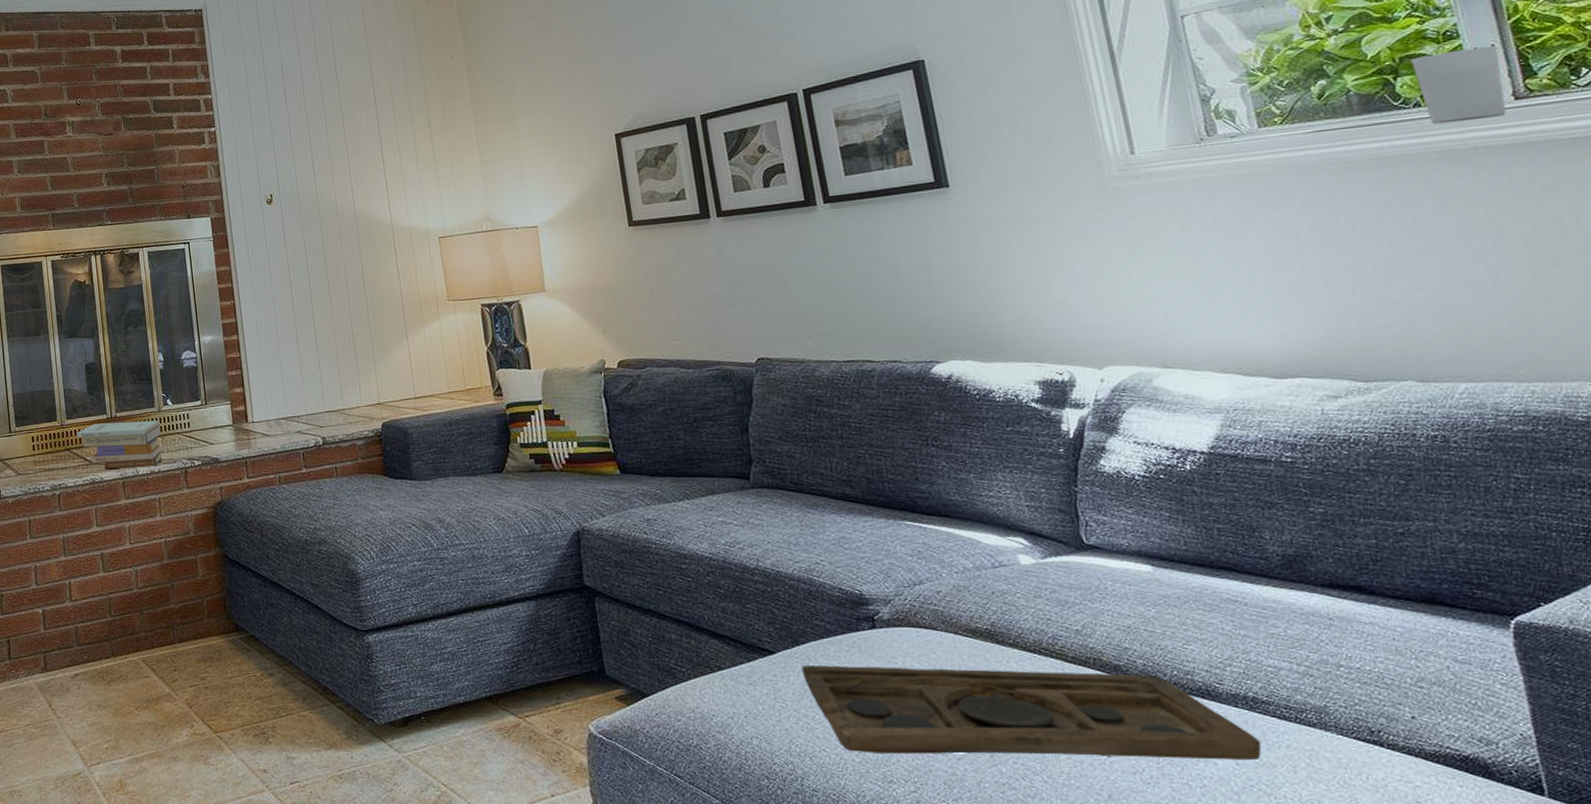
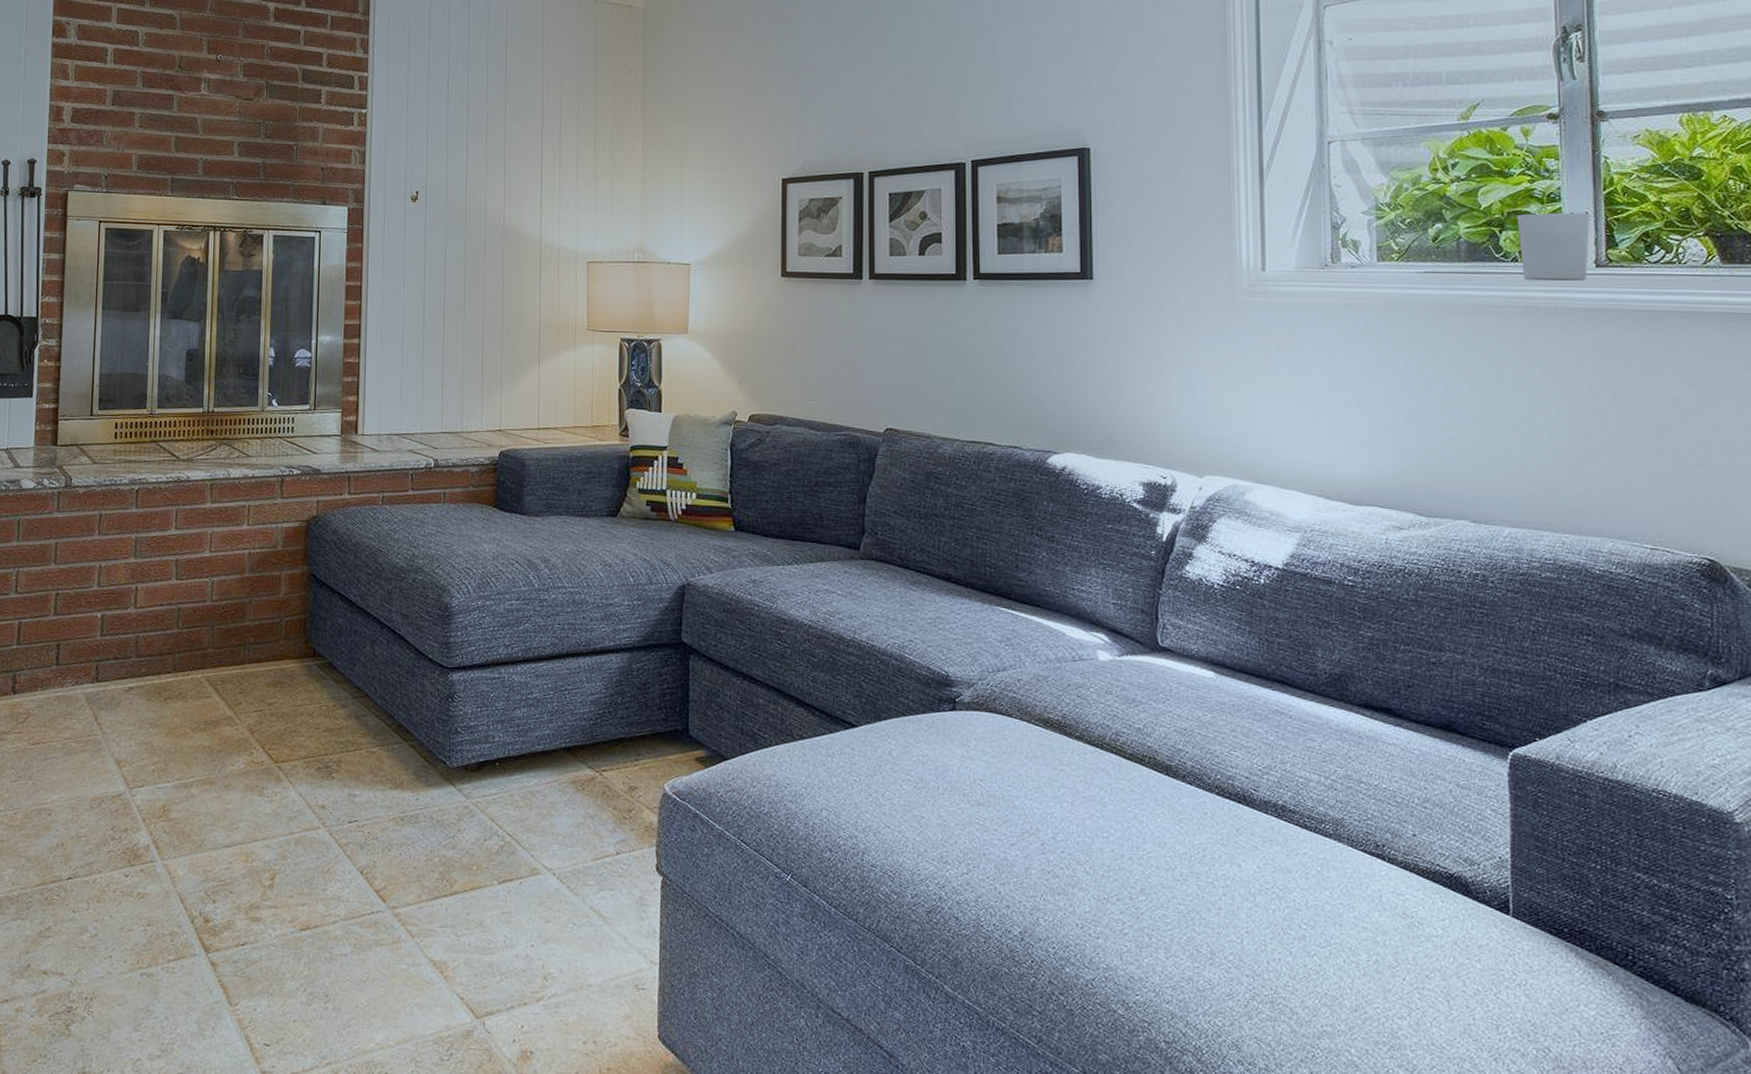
books: present [76,420,163,470] -> none [166,416,261,471]
decorative tray: present [801,664,1262,760] -> none [880,740,1282,864]

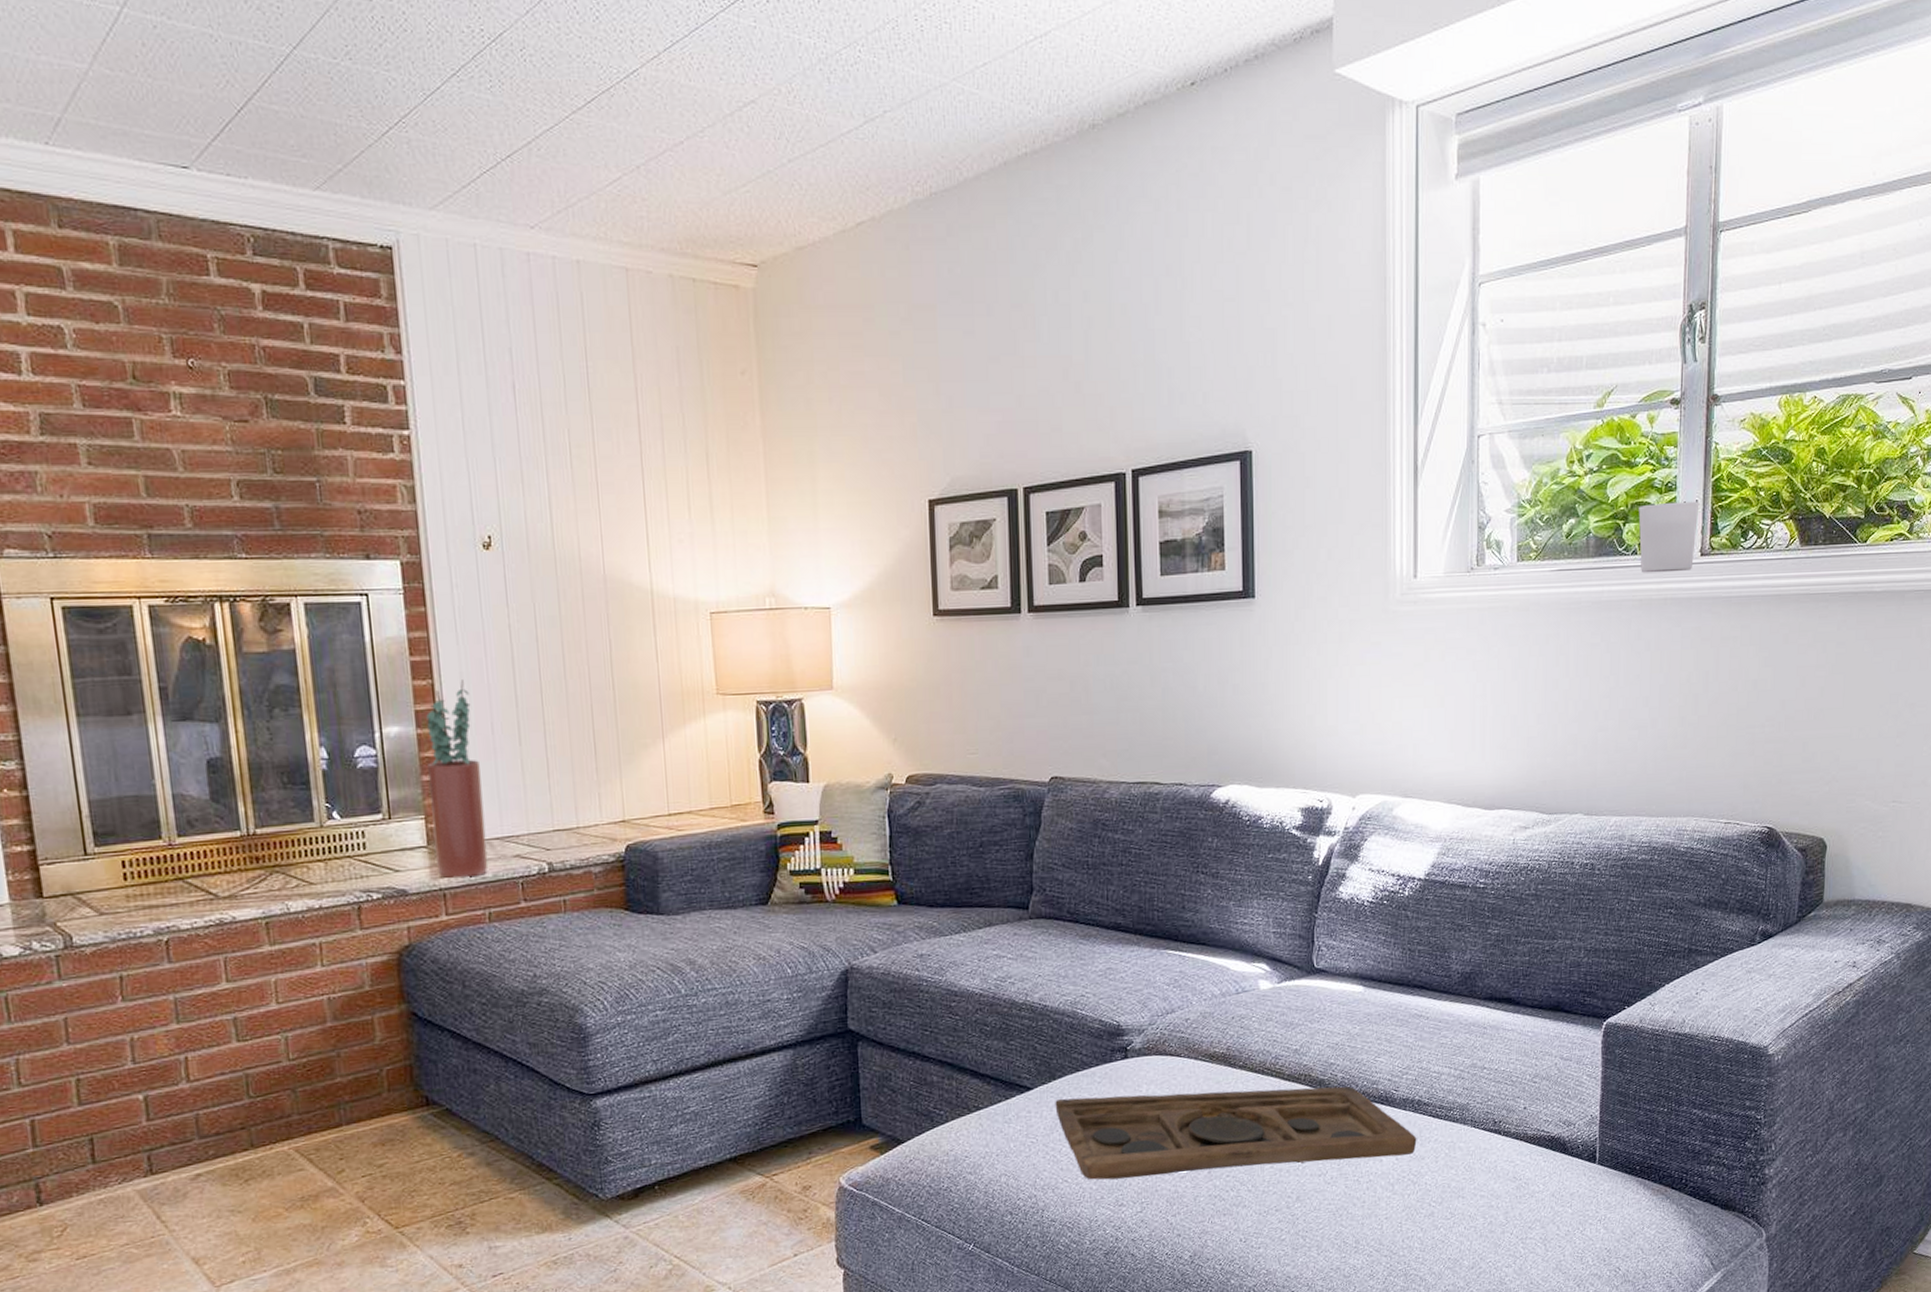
vase: none [346,303,389,465] -> present [426,680,489,879]
decorative tray: none [880,740,1282,864] -> present [1055,1086,1417,1180]

